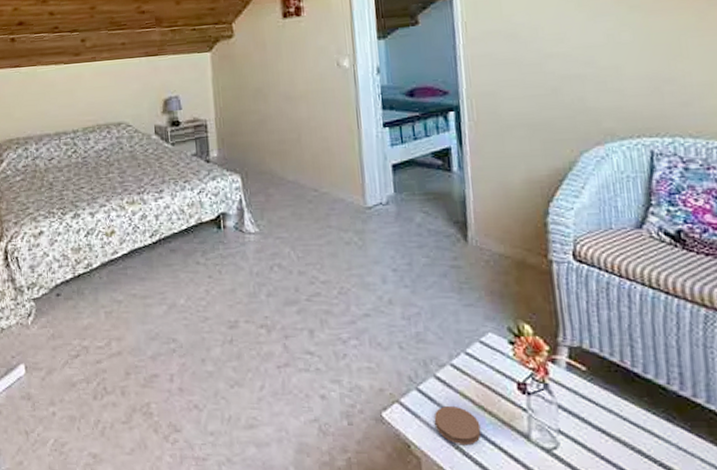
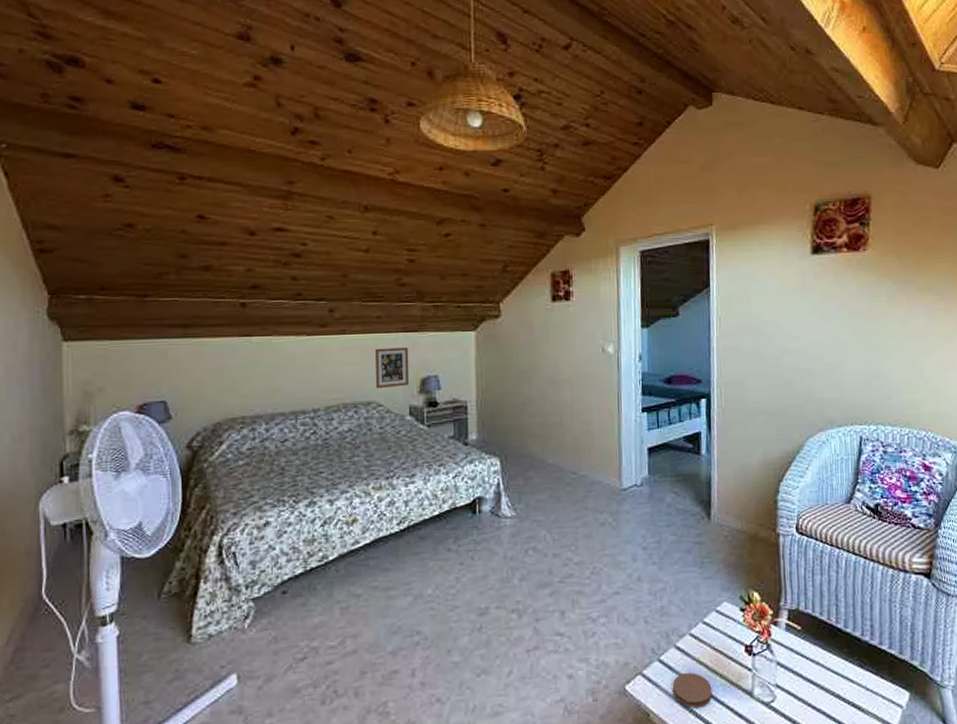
picture frame: none [122,70,154,110] -> present [375,347,410,389]

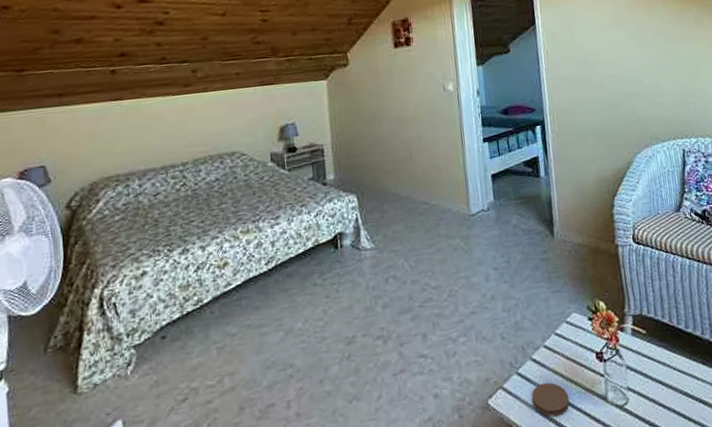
picture frame: present [375,347,410,389] -> none [236,99,270,140]

